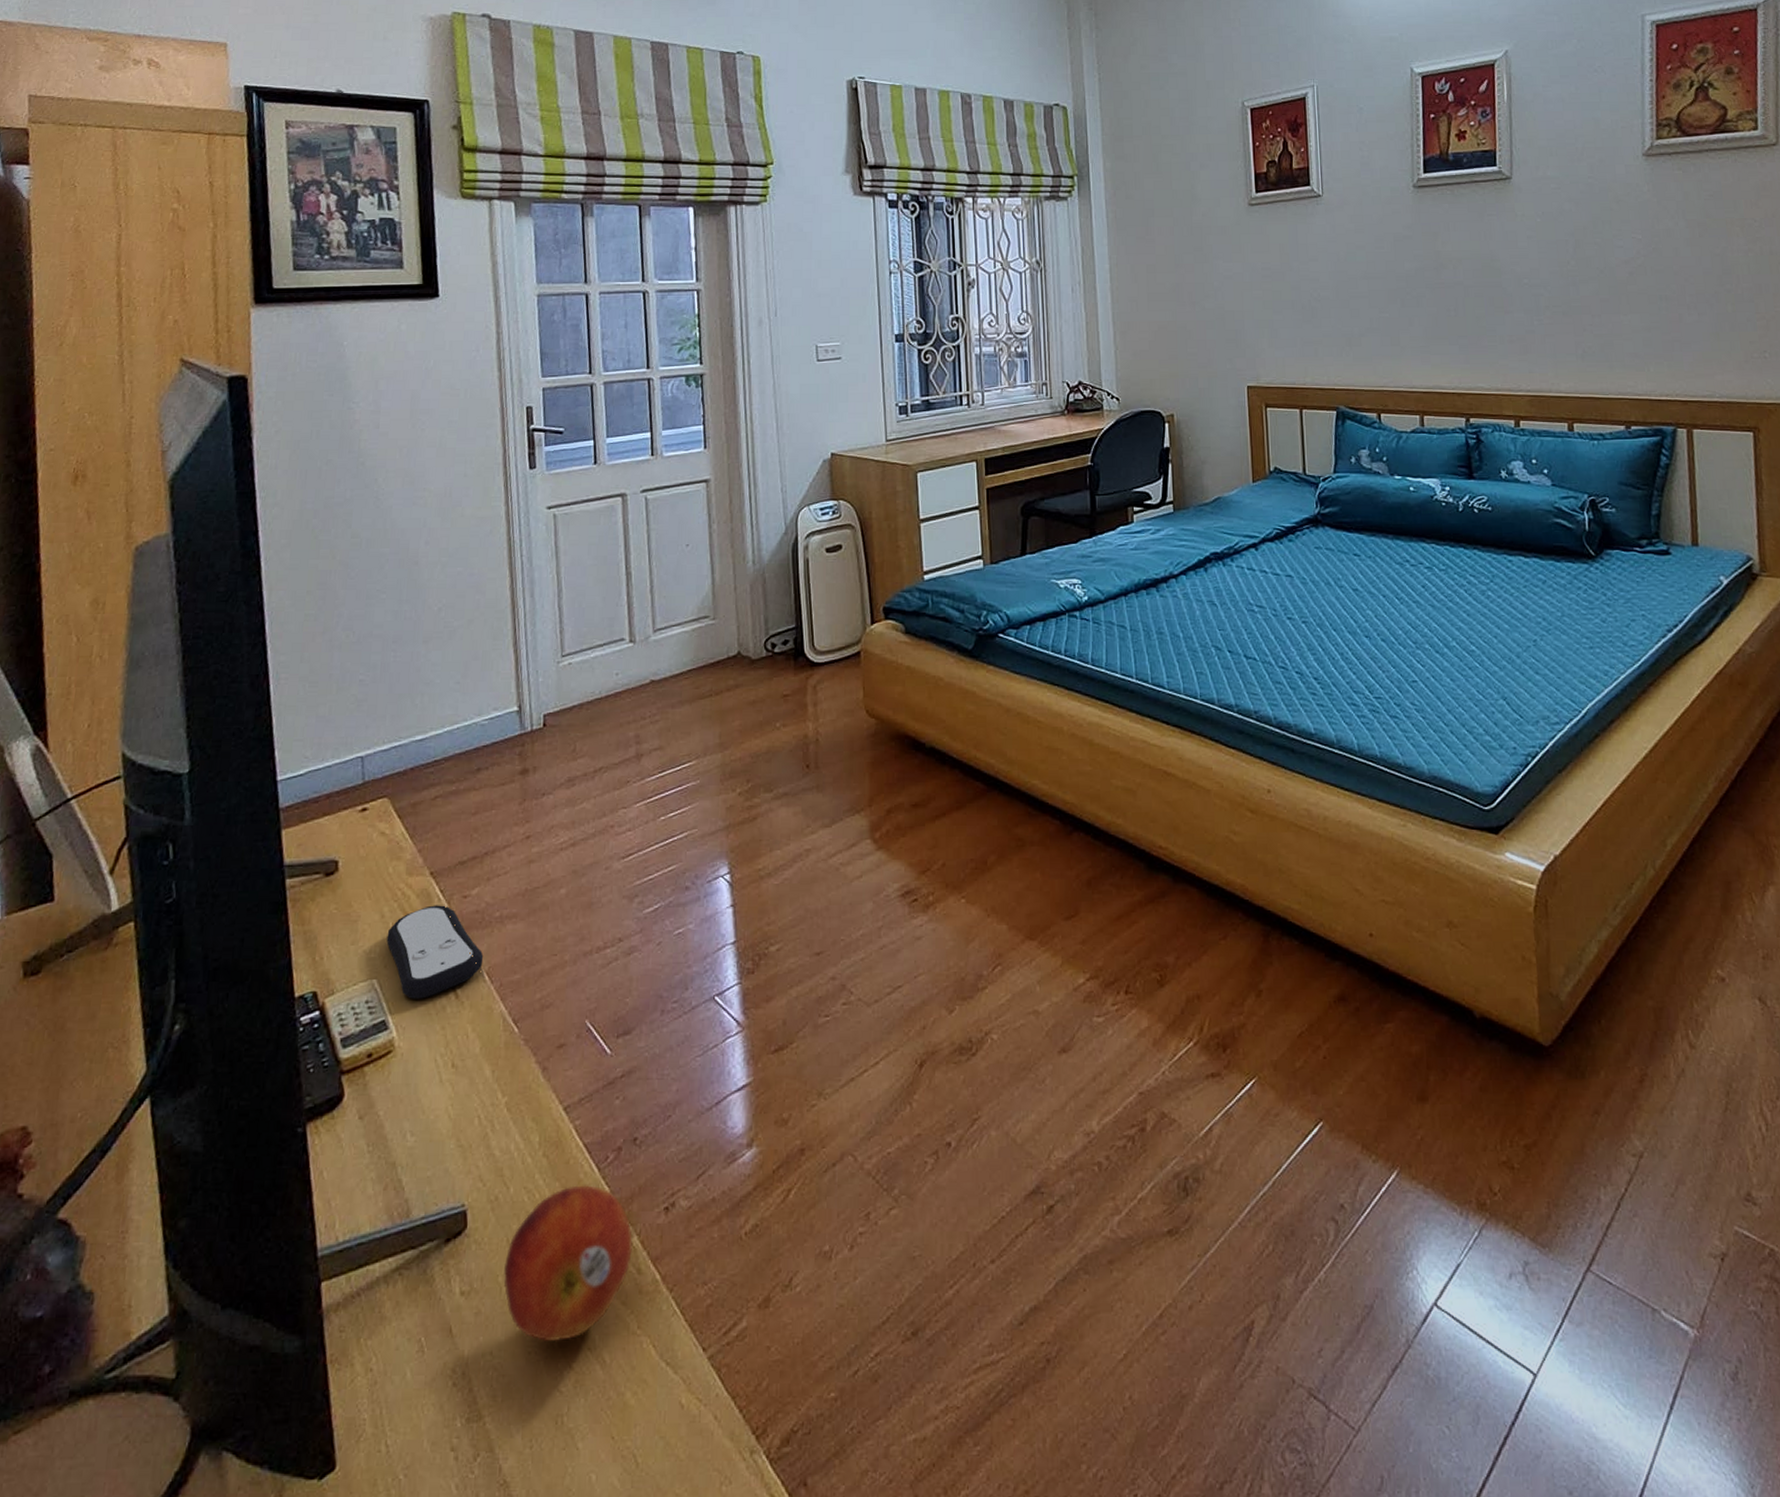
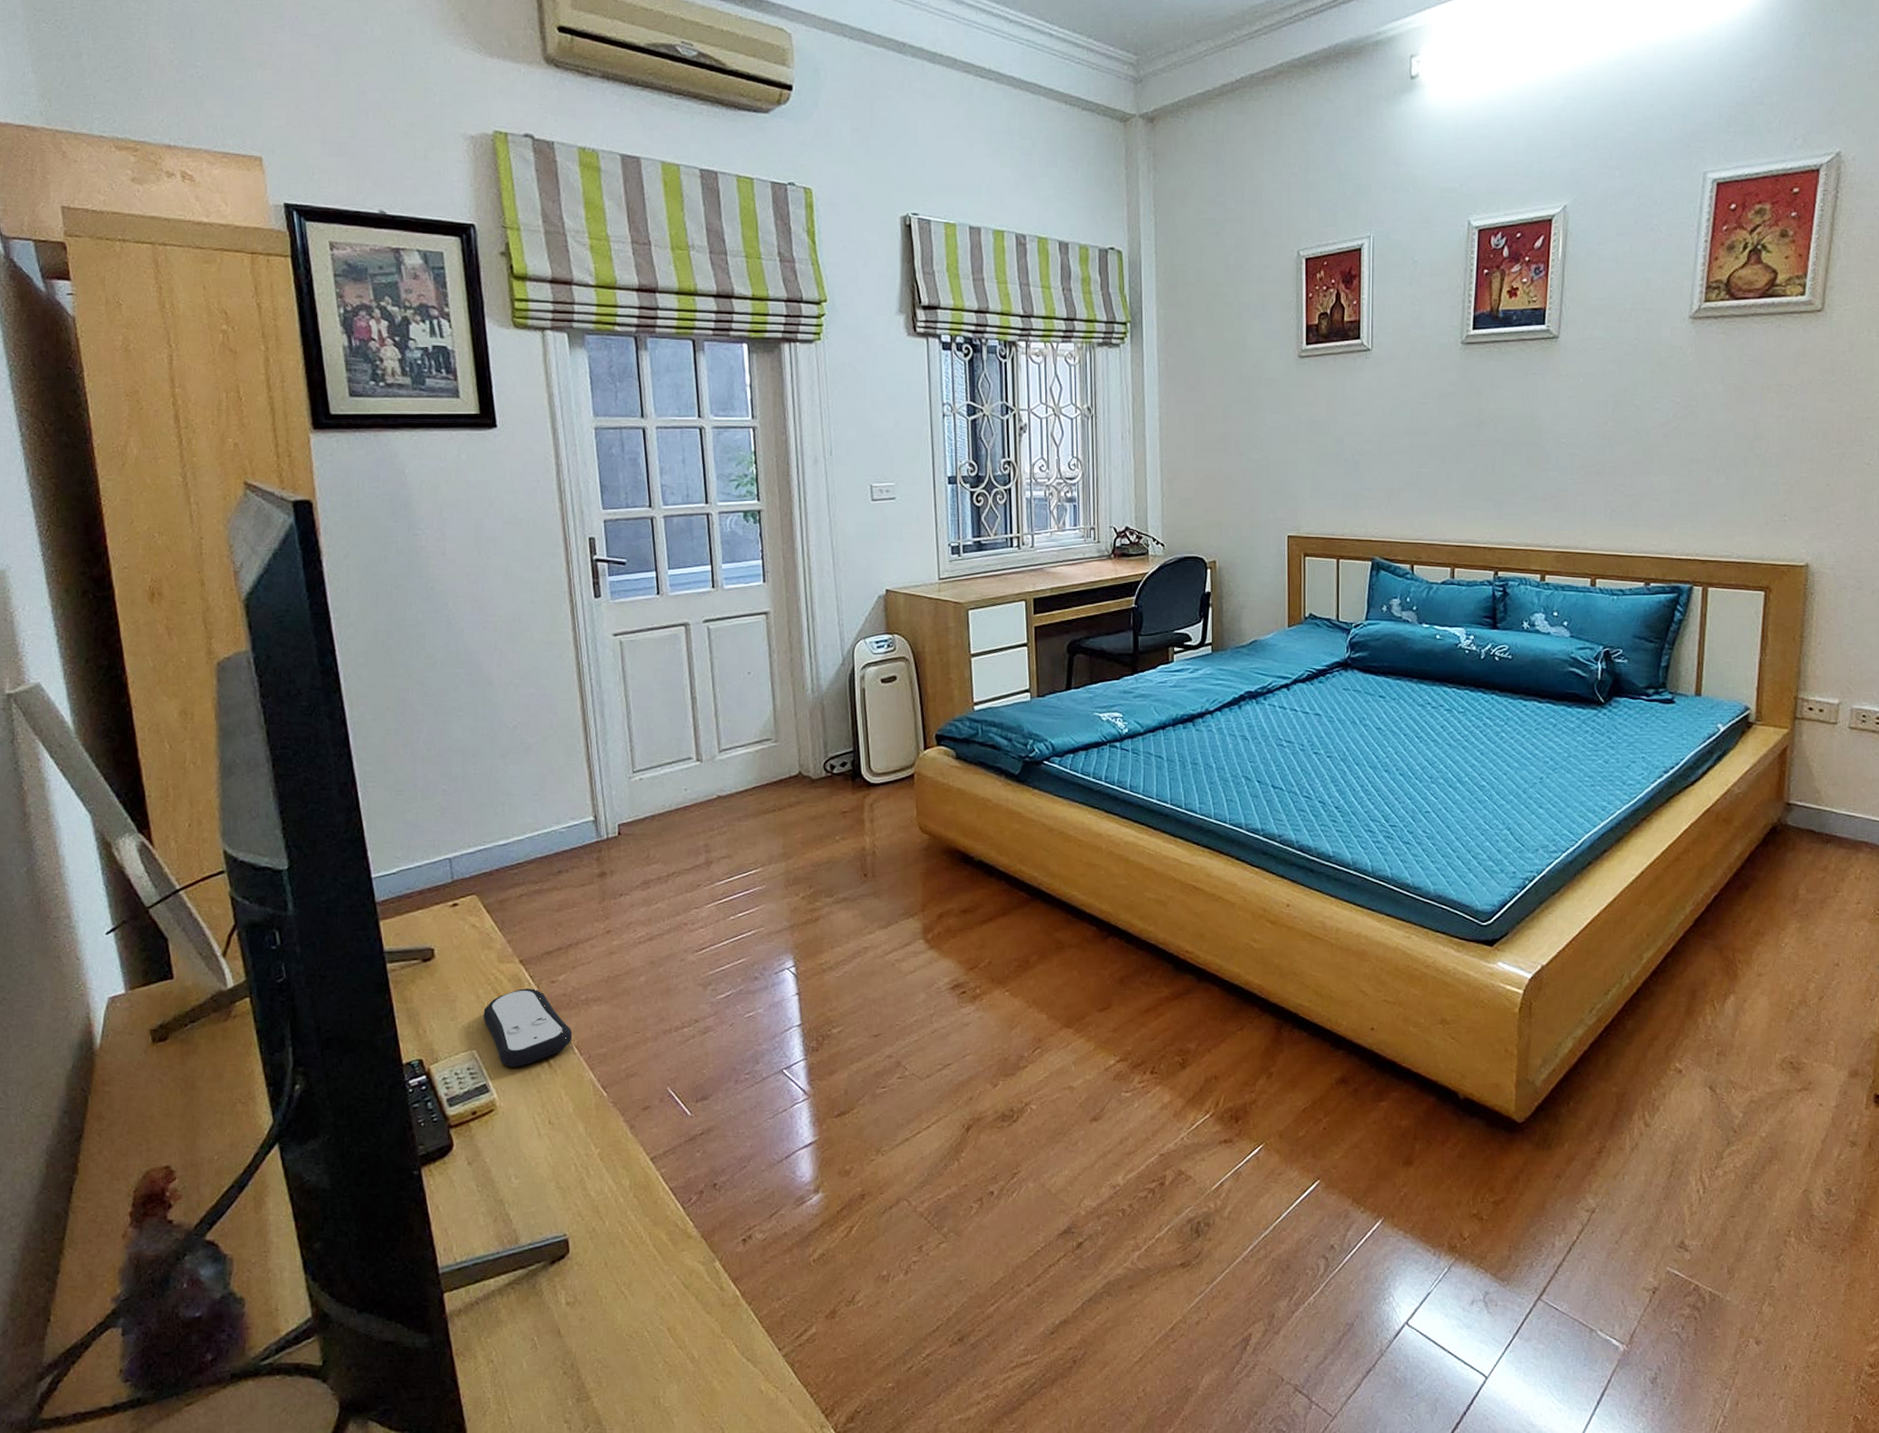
fruit: present [503,1185,633,1342] -> none [603,1220,716,1342]

